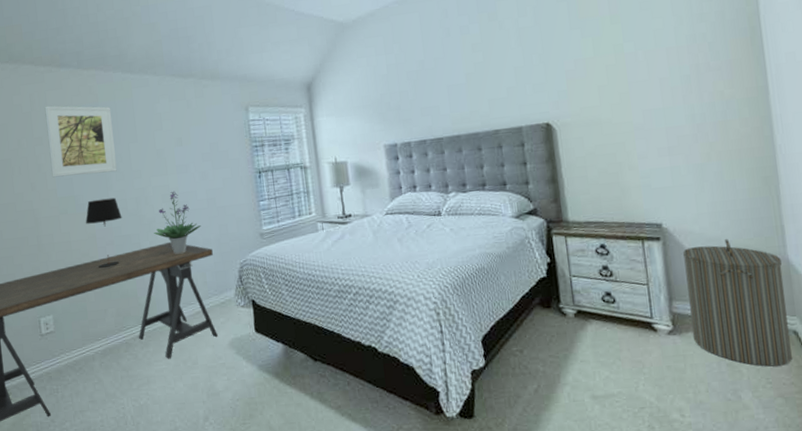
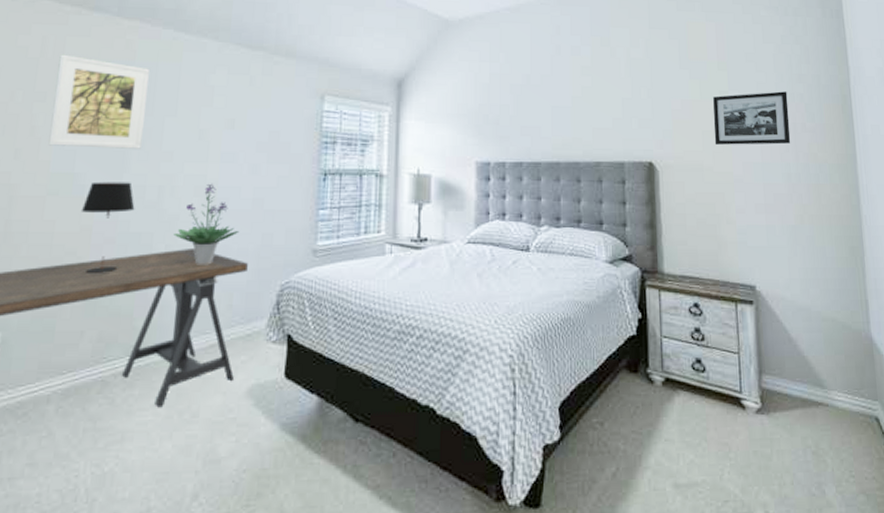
picture frame: none [607,33,694,97] -> present [713,91,791,145]
laundry hamper: present [683,239,792,367] -> none [775,310,874,457]

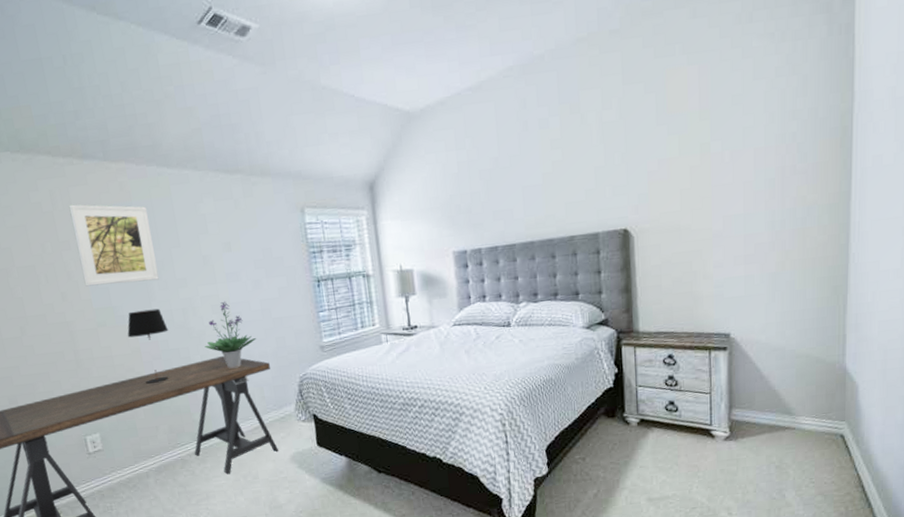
picture frame: present [713,91,791,145] -> none [692,132,778,202]

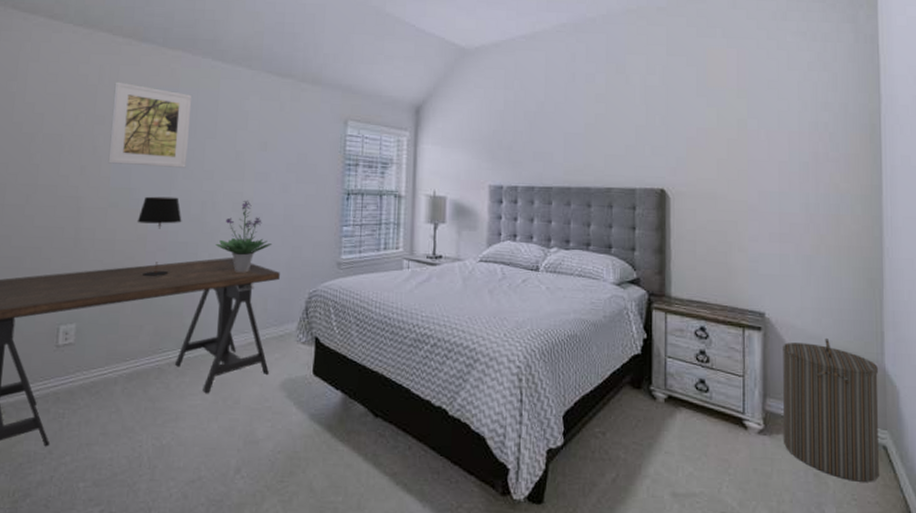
laundry hamper: none [747,348,839,468] -> present [782,338,879,482]

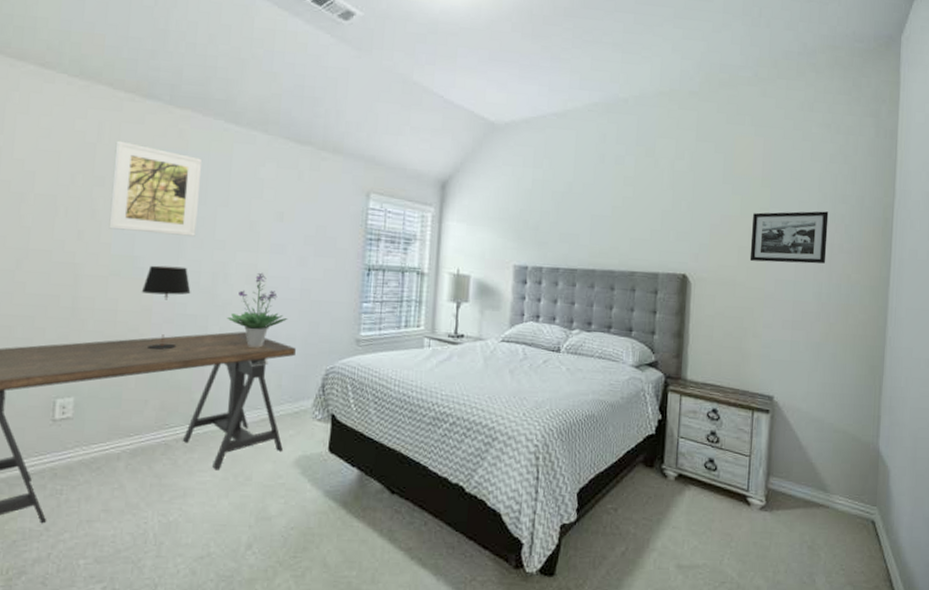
picture frame: none [730,120,811,174] -> present [749,211,829,264]
laundry hamper: present [782,338,879,482] -> none [782,421,873,554]

